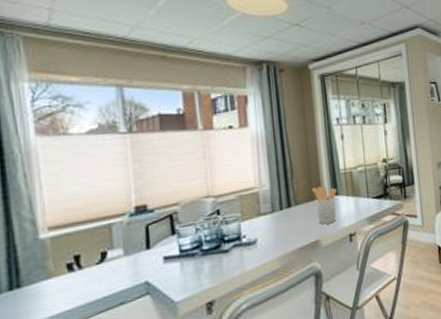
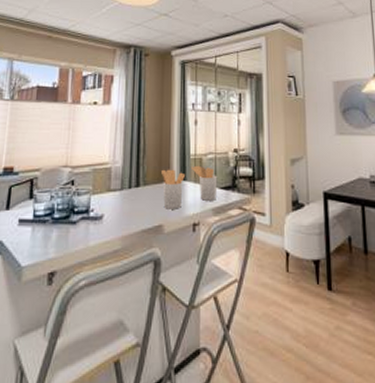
utensil holder: none [342,178,370,212] -> present [192,165,218,201]

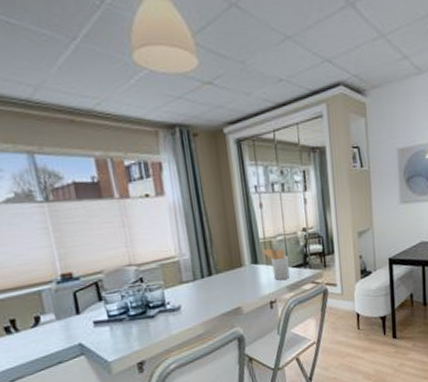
utensil holder: present [161,169,185,209] -> none [232,254,257,293]

